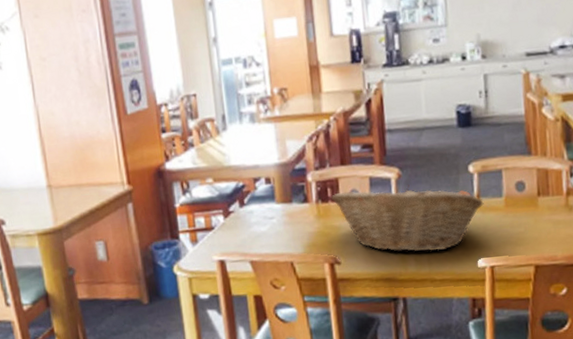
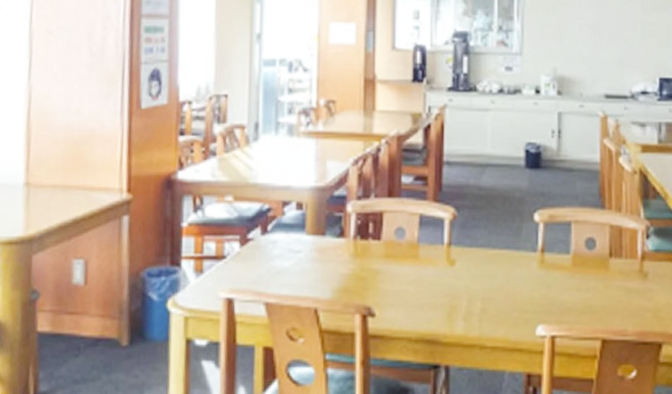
fruit basket: present [330,184,484,252] -> none [372,227,548,312]

